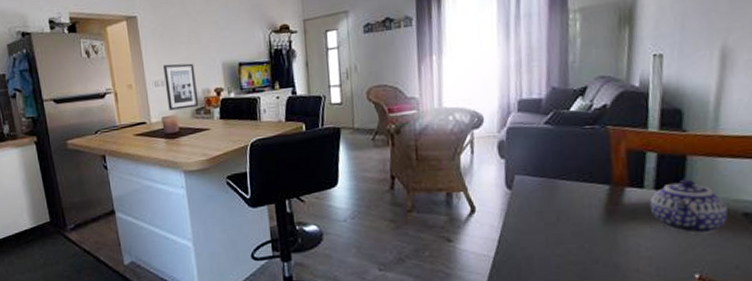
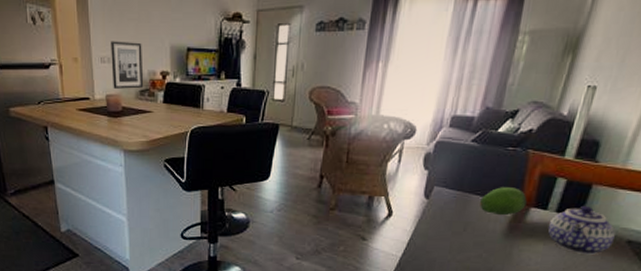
fruit: none [567,167,620,199] -> present [479,187,527,215]

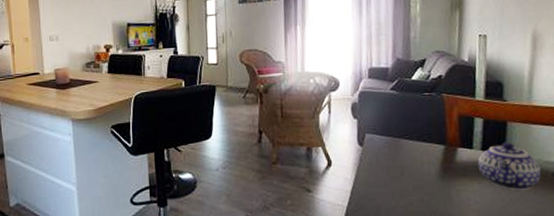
wall art: present [111,41,144,89] -> none [59,21,89,63]
fruit: present [479,187,527,215] -> none [409,130,453,157]

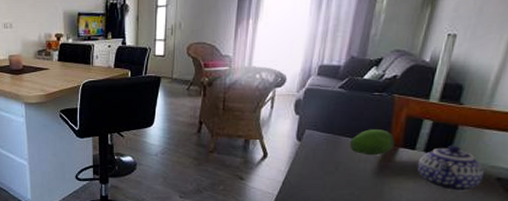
fruit: none [409,130,453,157] -> present [349,129,395,155]

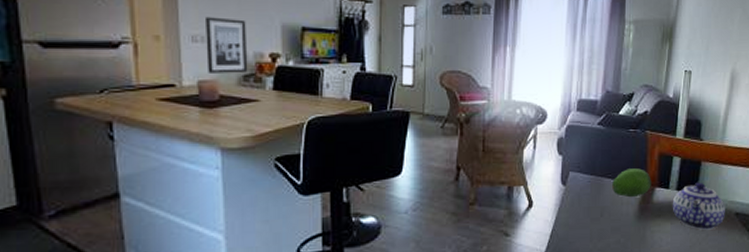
wall art: none [12,9,41,50] -> present [206,16,248,74]

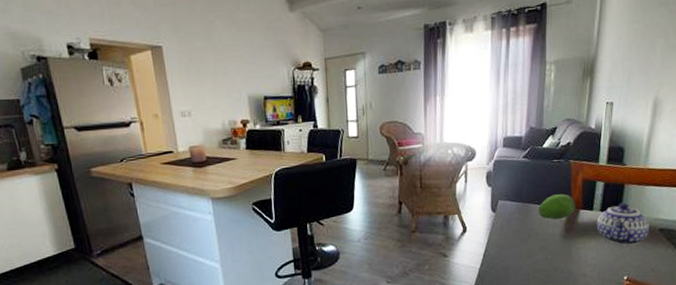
wall art: present [206,16,248,74] -> none [190,95,226,140]

